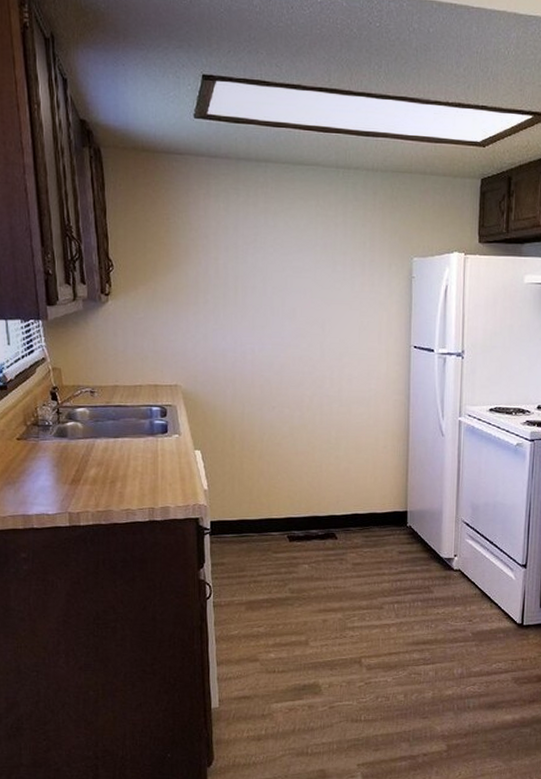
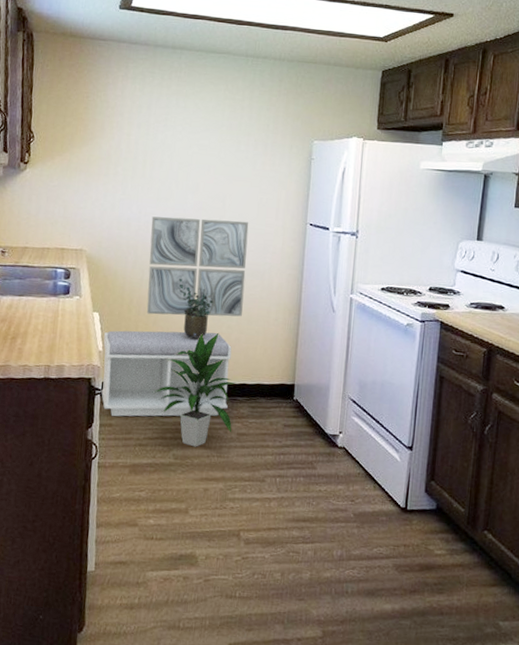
bench: none [208,464,341,555] -> present [101,330,232,417]
wall art: none [248,345,351,449] -> present [146,216,249,317]
indoor plant: none [263,463,348,580] -> present [152,332,236,447]
potted plant: none [282,410,320,471] -> present [179,279,214,339]

